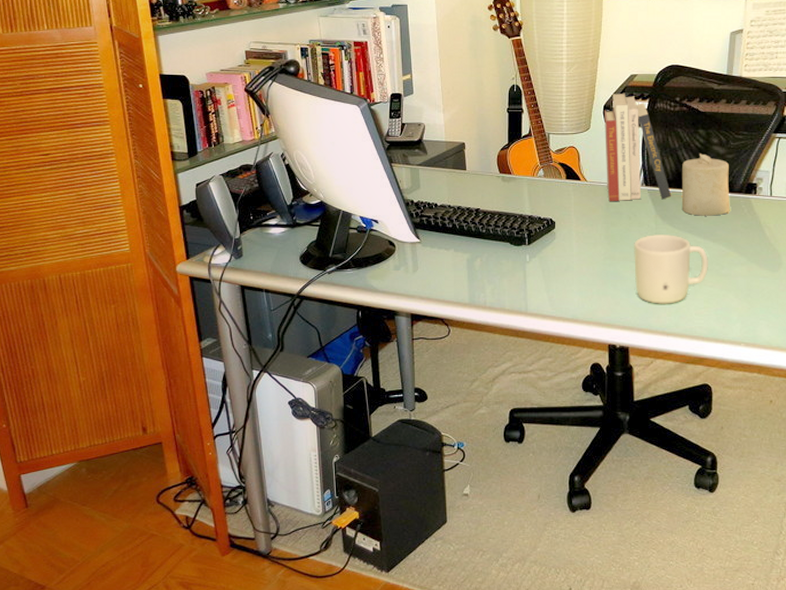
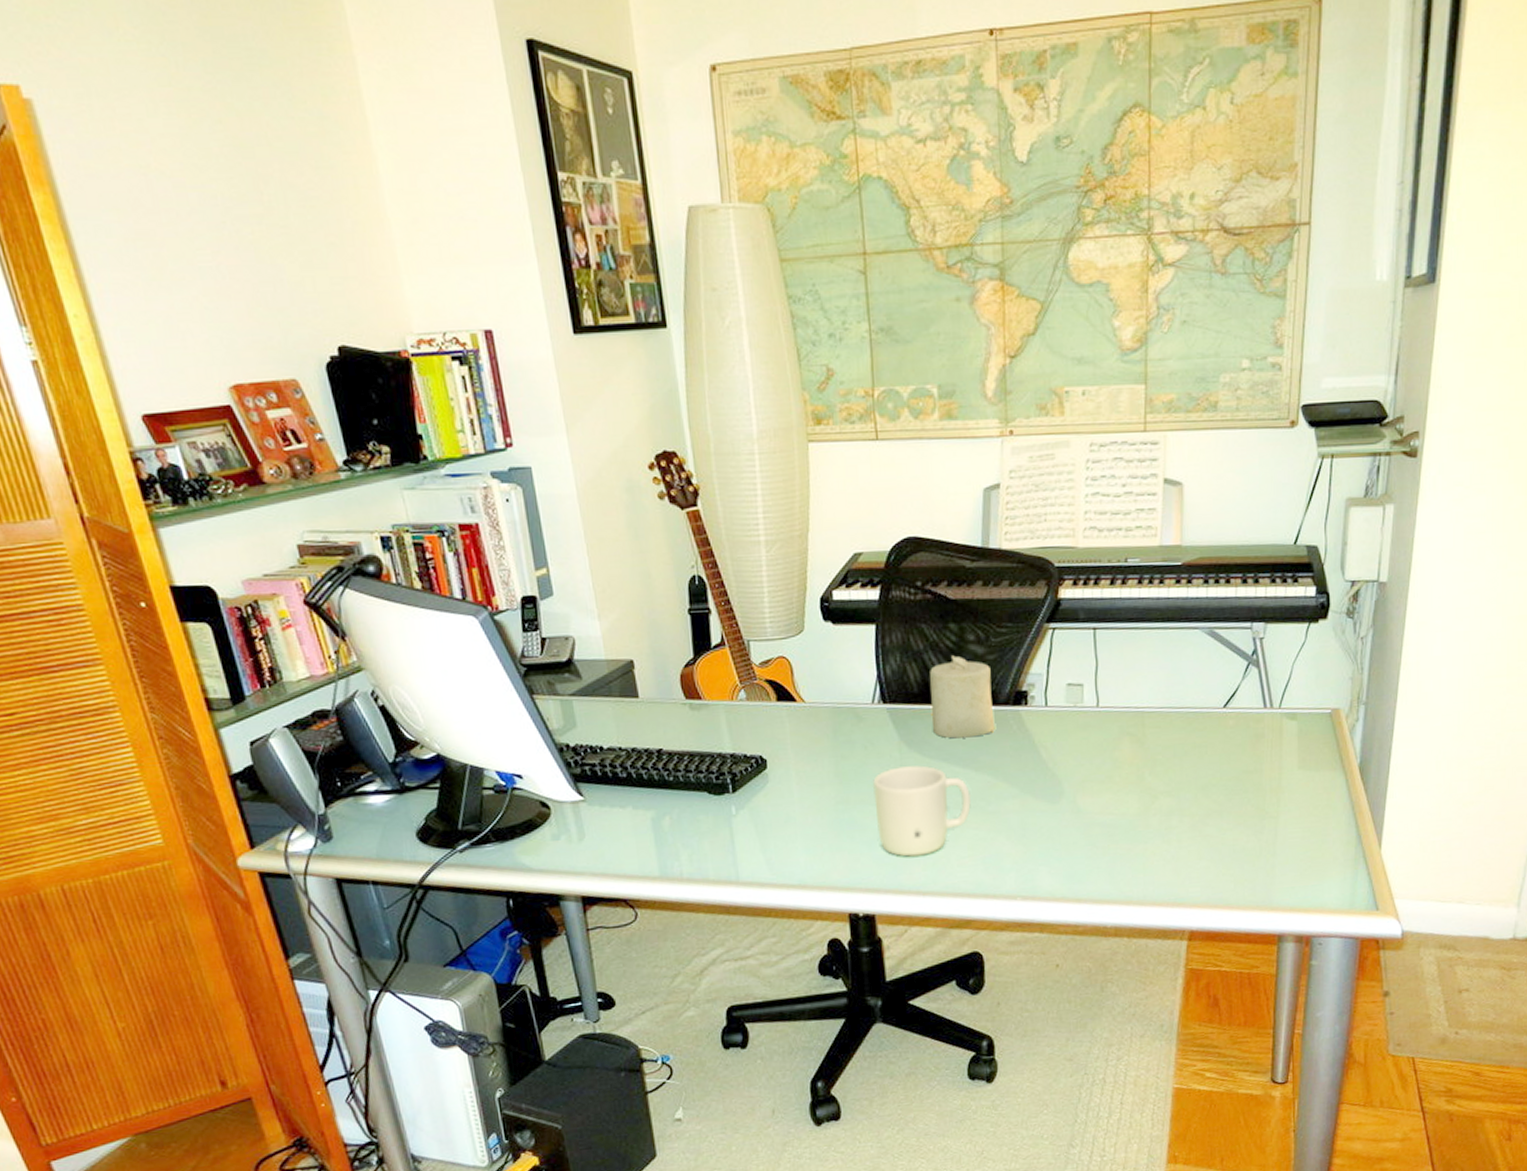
books: present [605,92,672,202] -> none [822,578,919,728]

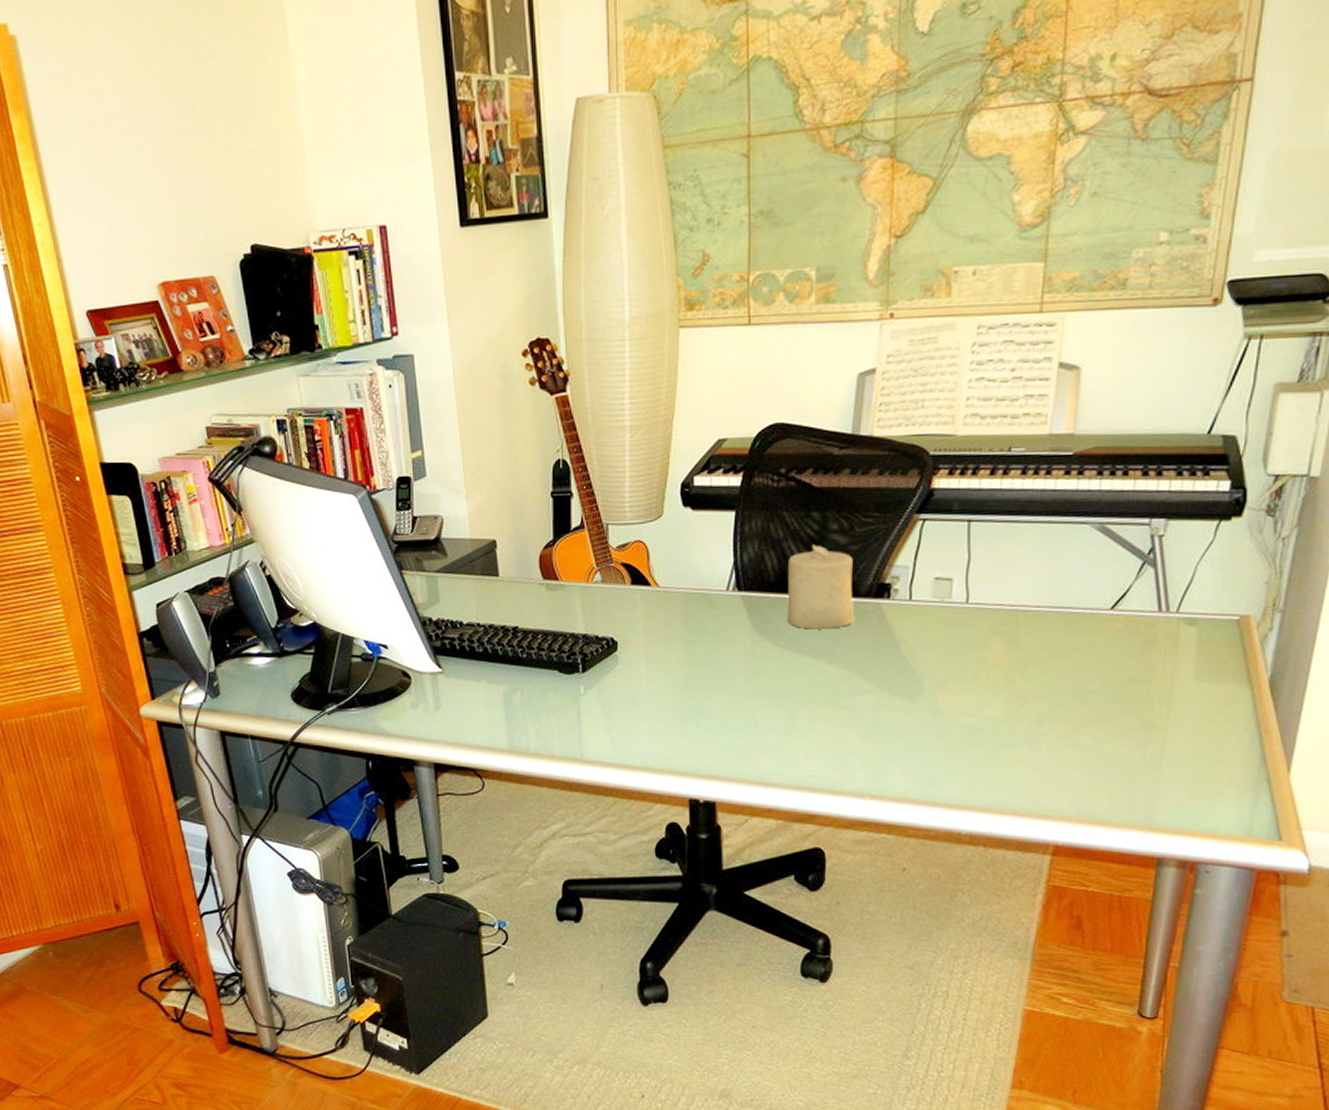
mug: present [873,765,971,857] -> none [722,655,823,746]

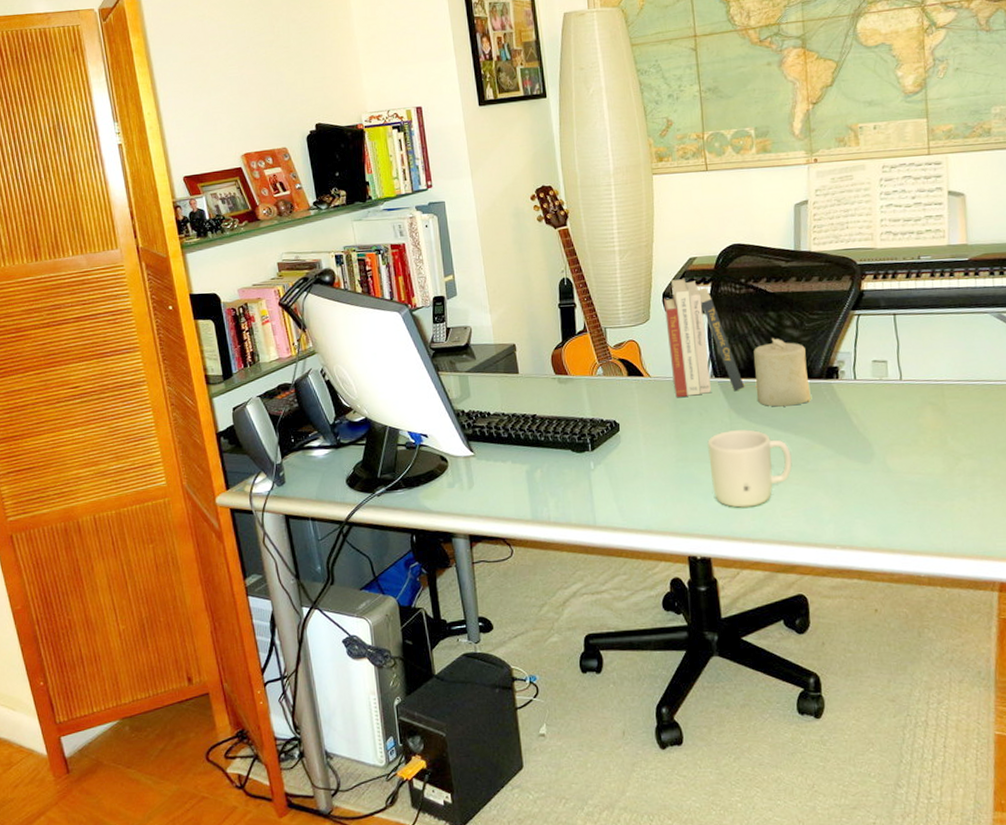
books: none [682,464,774,614] -> present [664,278,745,398]
mug: none [722,655,823,746] -> present [707,429,792,508]

